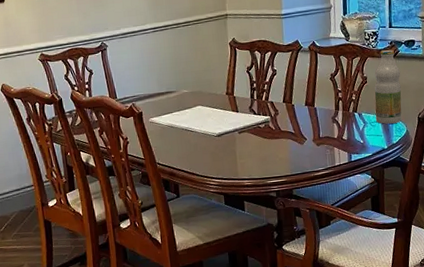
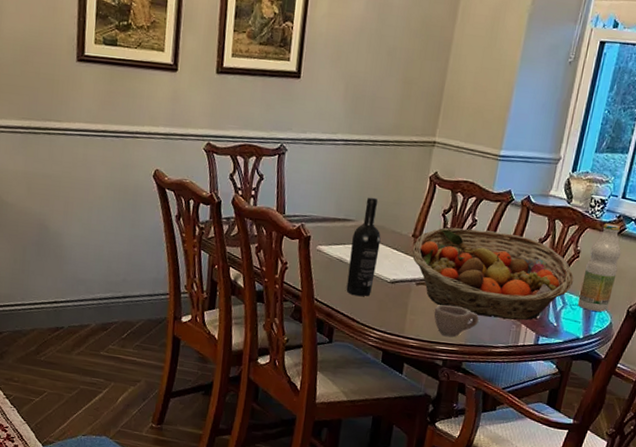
wine bottle: none [177,69,203,153] -> present [346,197,381,296]
fruit basket: none [229,75,368,148] -> present [412,227,574,321]
cup: none [259,143,298,172] -> present [434,305,479,338]

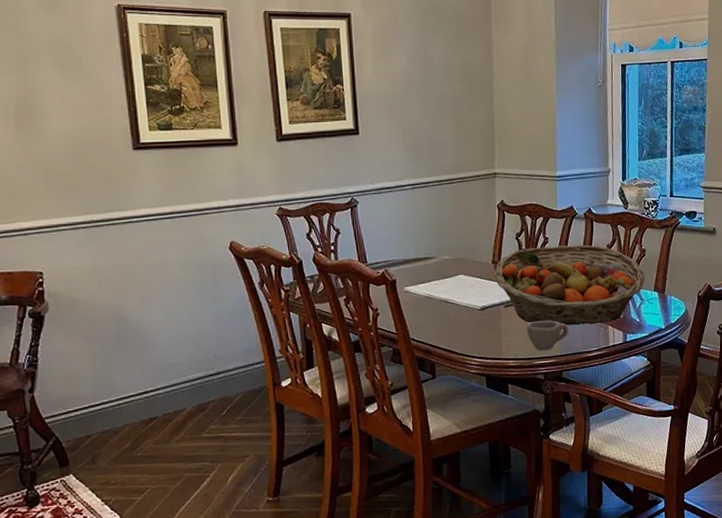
wine bottle: present [346,197,381,296] -> none [436,233,464,328]
bottle: present [577,223,622,312] -> none [653,221,681,302]

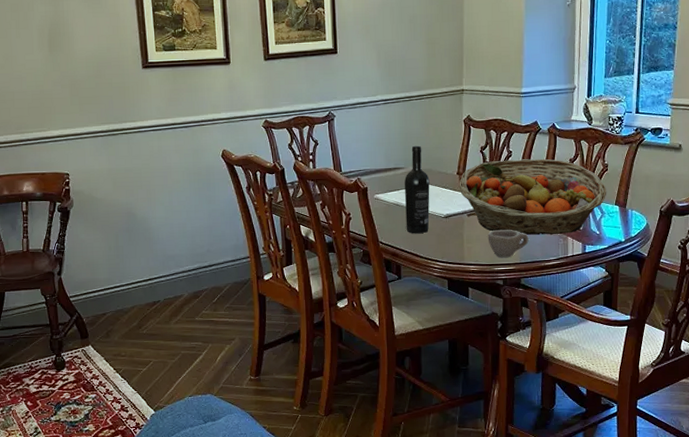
wine bottle: none [436,233,464,328] -> present [405,145,430,233]

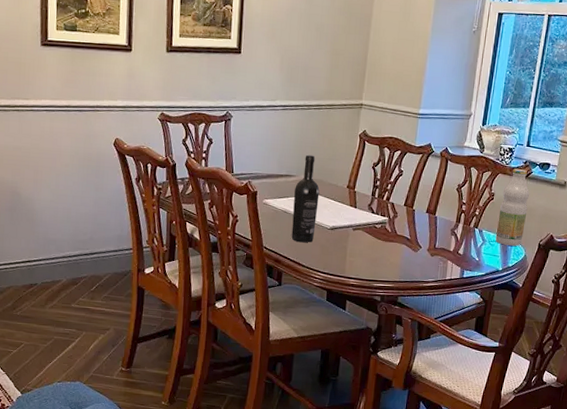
fruit basket: present [459,158,607,235] -> none [348,178,491,257]
cup: present [487,229,529,258] -> none [370,246,410,276]
bottle: none [614,137,645,216] -> present [495,169,530,246]

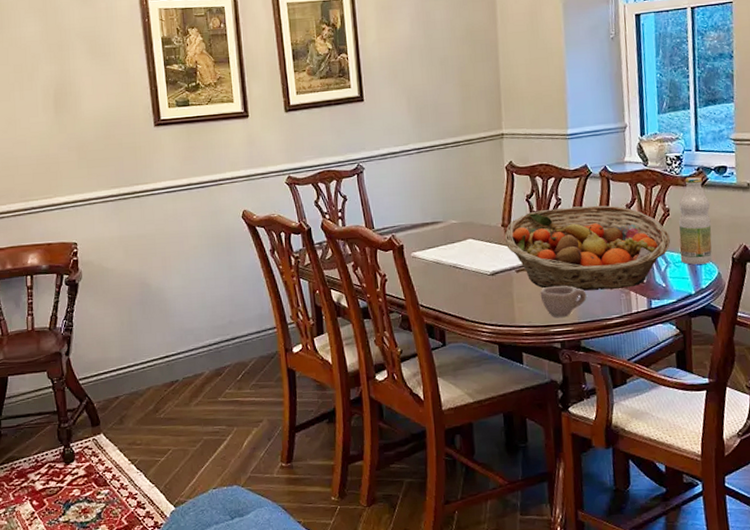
wine bottle: present [291,154,320,242] -> none [444,196,474,294]
fruit basket: none [348,178,491,257] -> present [504,205,671,291]
cup: none [370,246,410,276] -> present [540,285,587,318]

